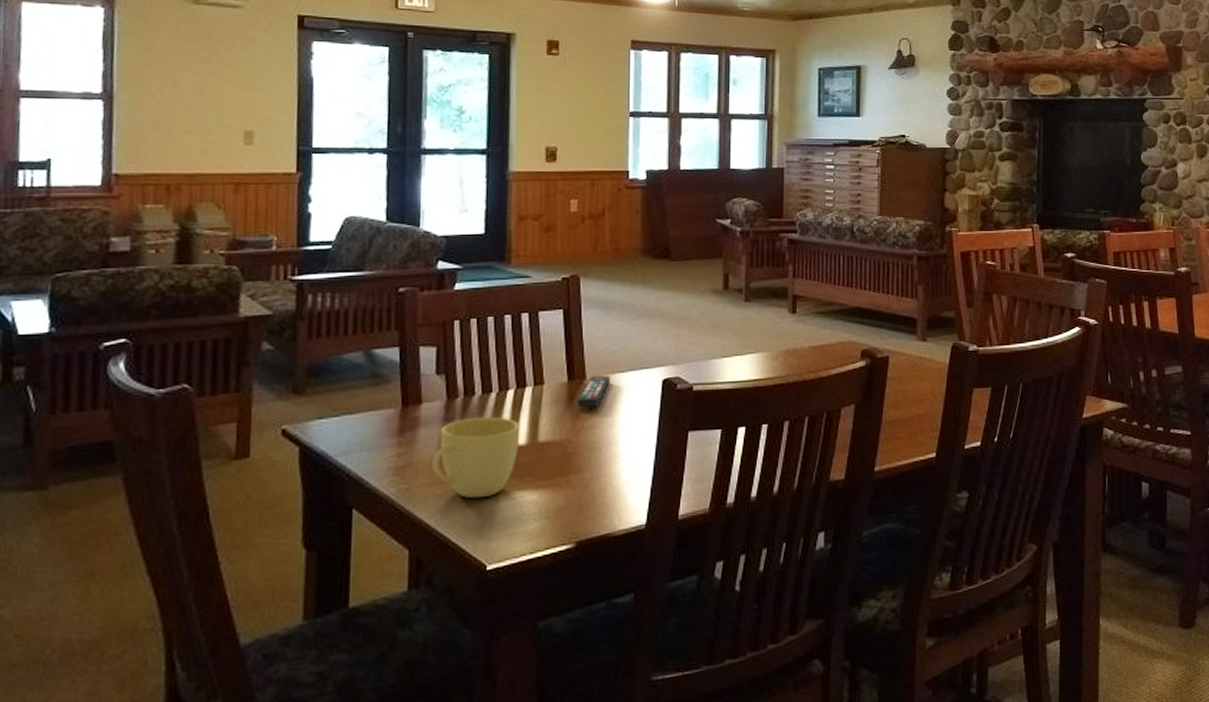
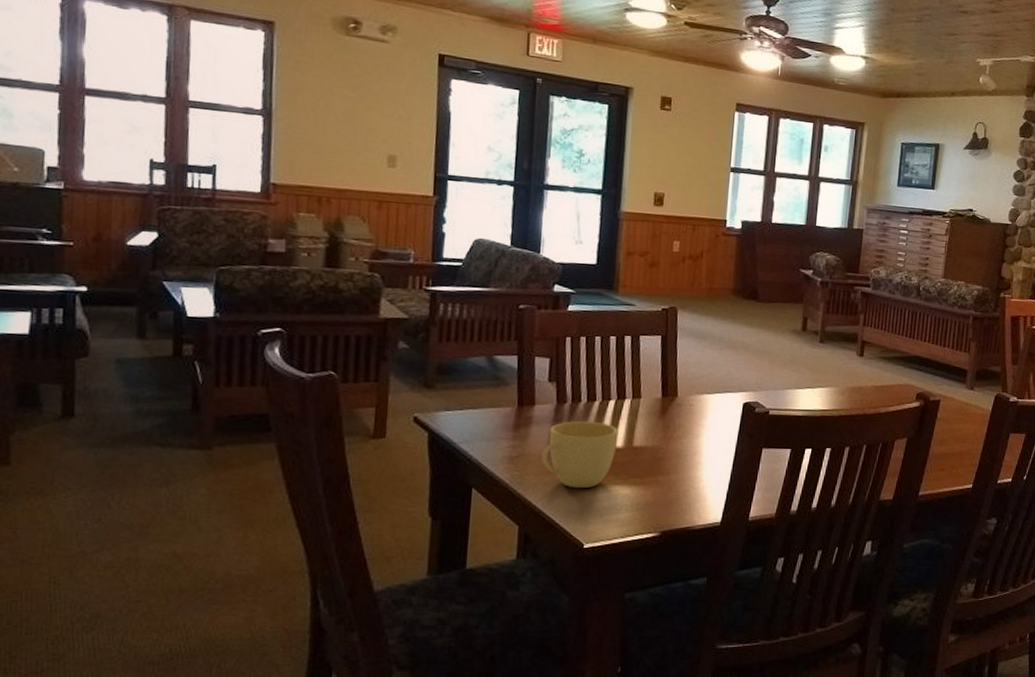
remote control: present [577,375,611,406] -> none [668,394,699,420]

